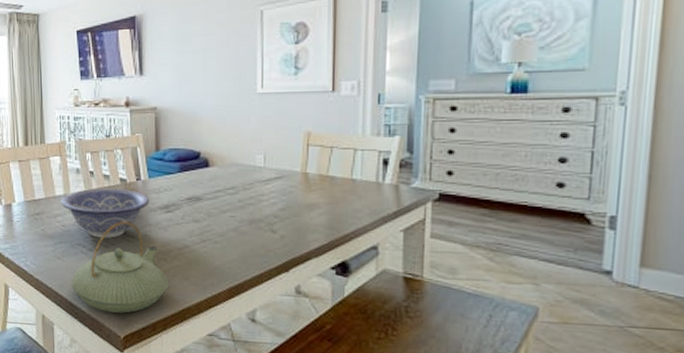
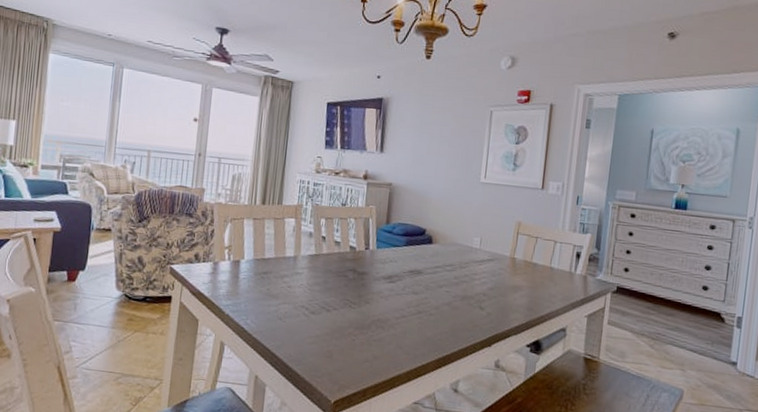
decorative bowl: present [61,188,150,238] -> none [290,253,376,303]
teapot: present [71,221,169,313] -> none [289,287,384,378]

